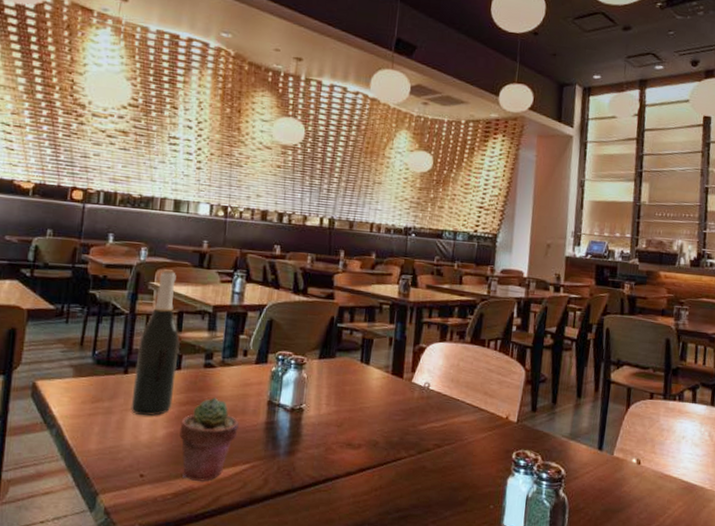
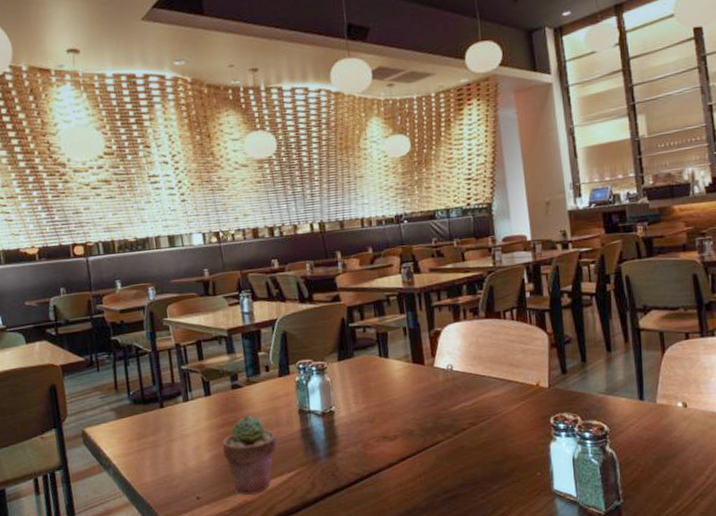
wine bottle: present [131,269,180,416] -> none [166,303,211,444]

